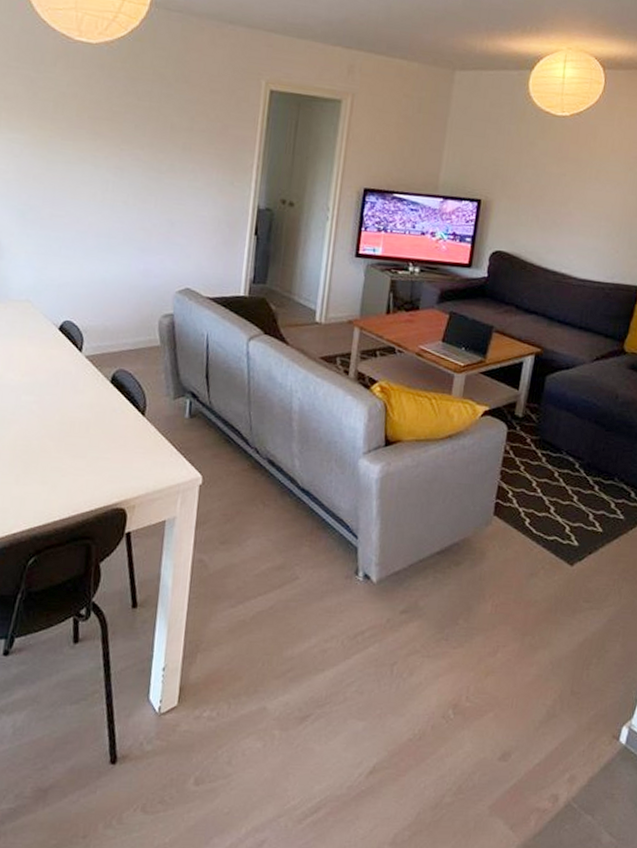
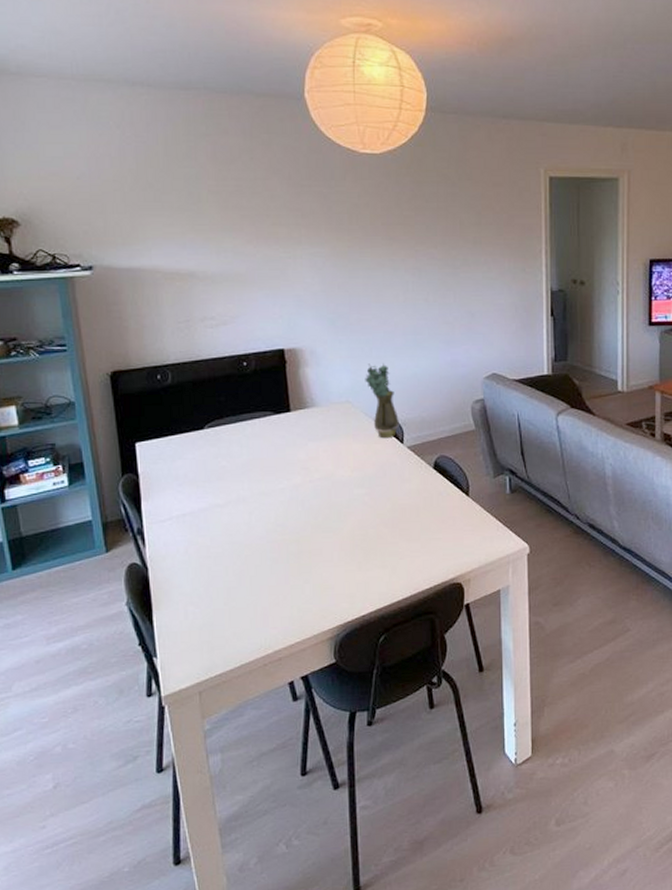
vase: none [49,262,81,345] -> present [365,363,399,439]

